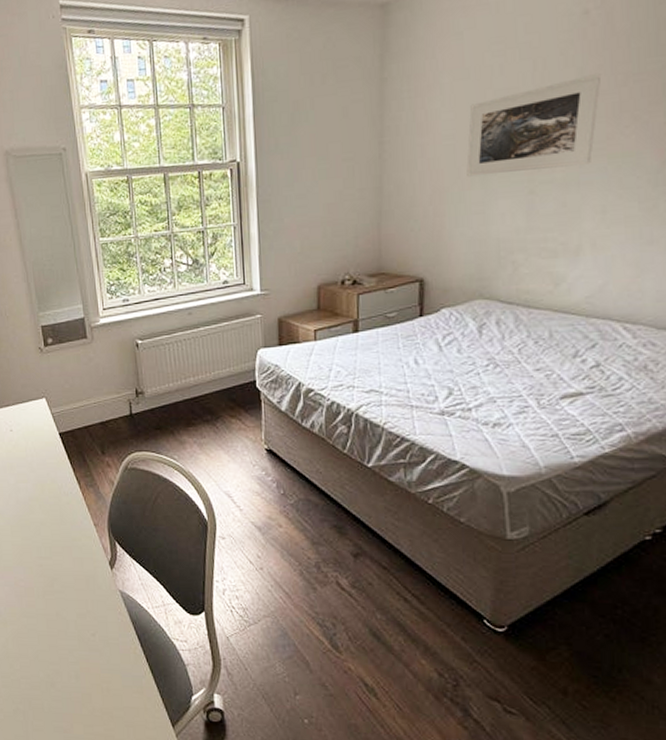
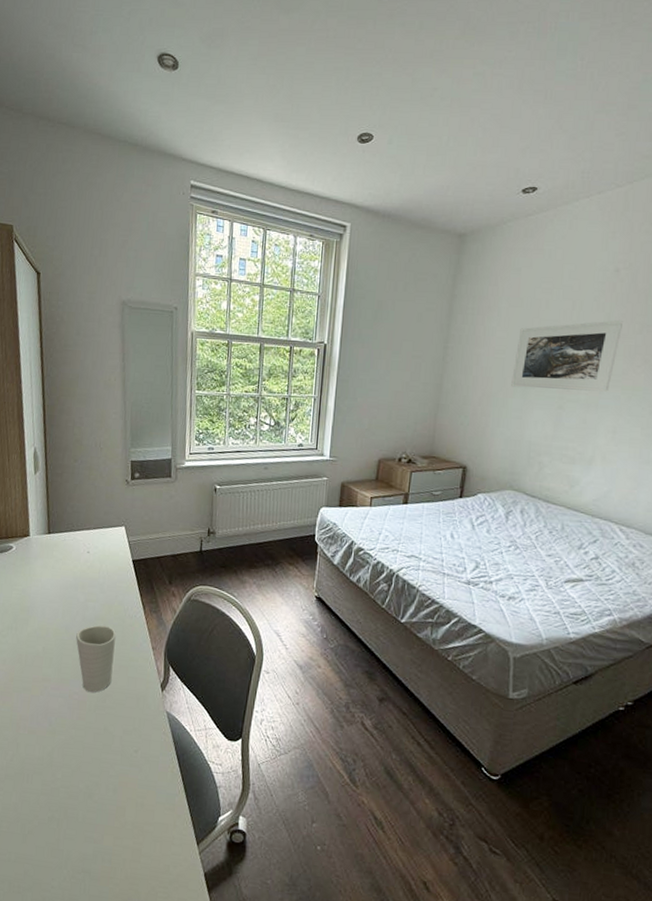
cup: none [12,506,57,577] -> present [76,625,116,693]

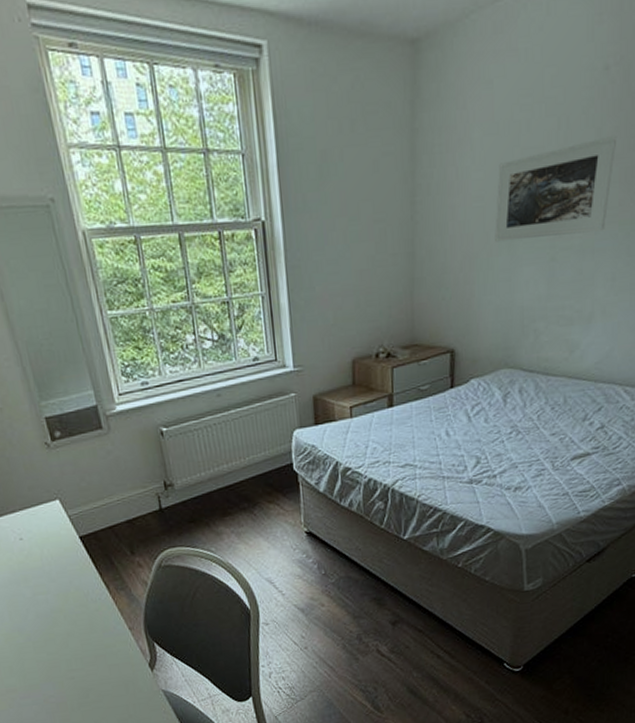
cup: present [76,625,116,693] -> none [33,616,91,692]

